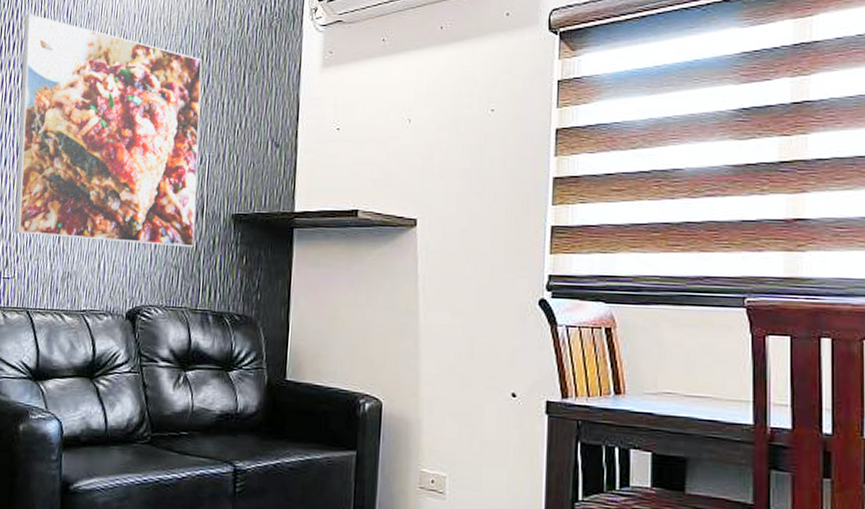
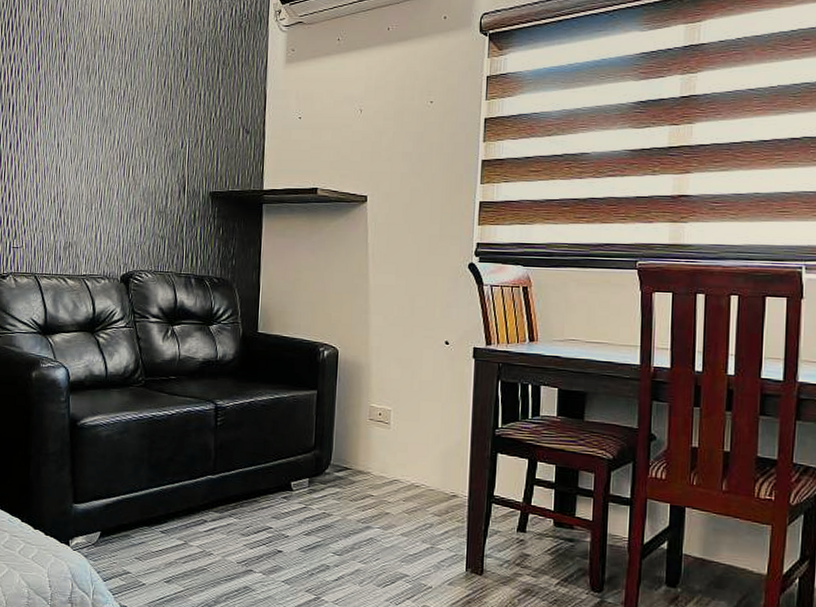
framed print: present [14,14,203,248] -> none [20,13,182,221]

